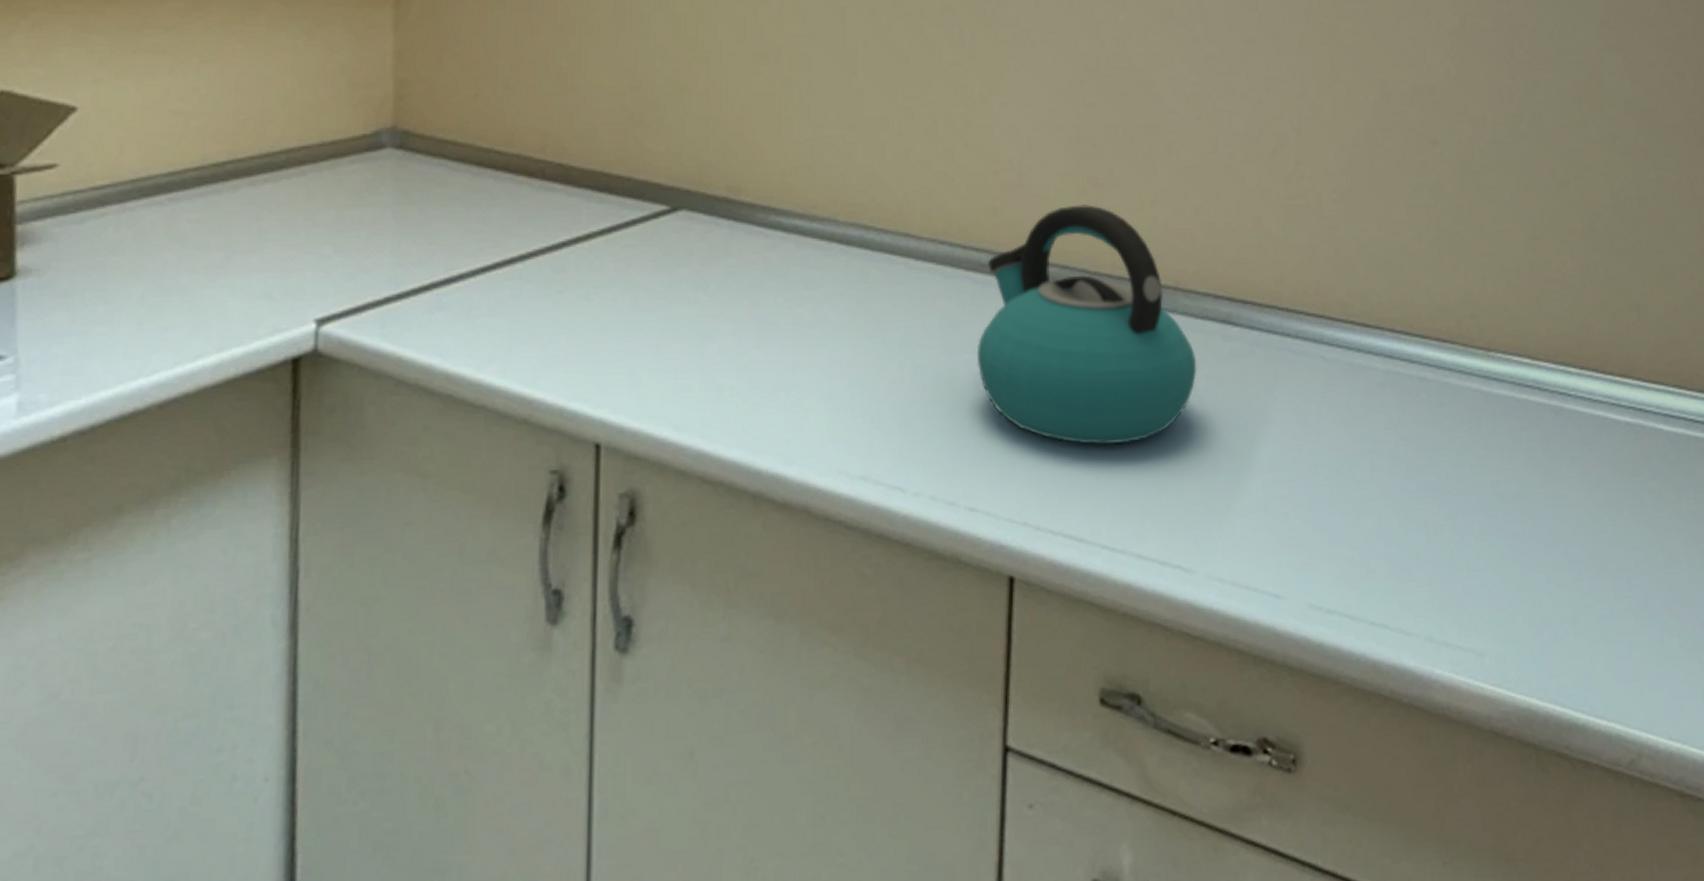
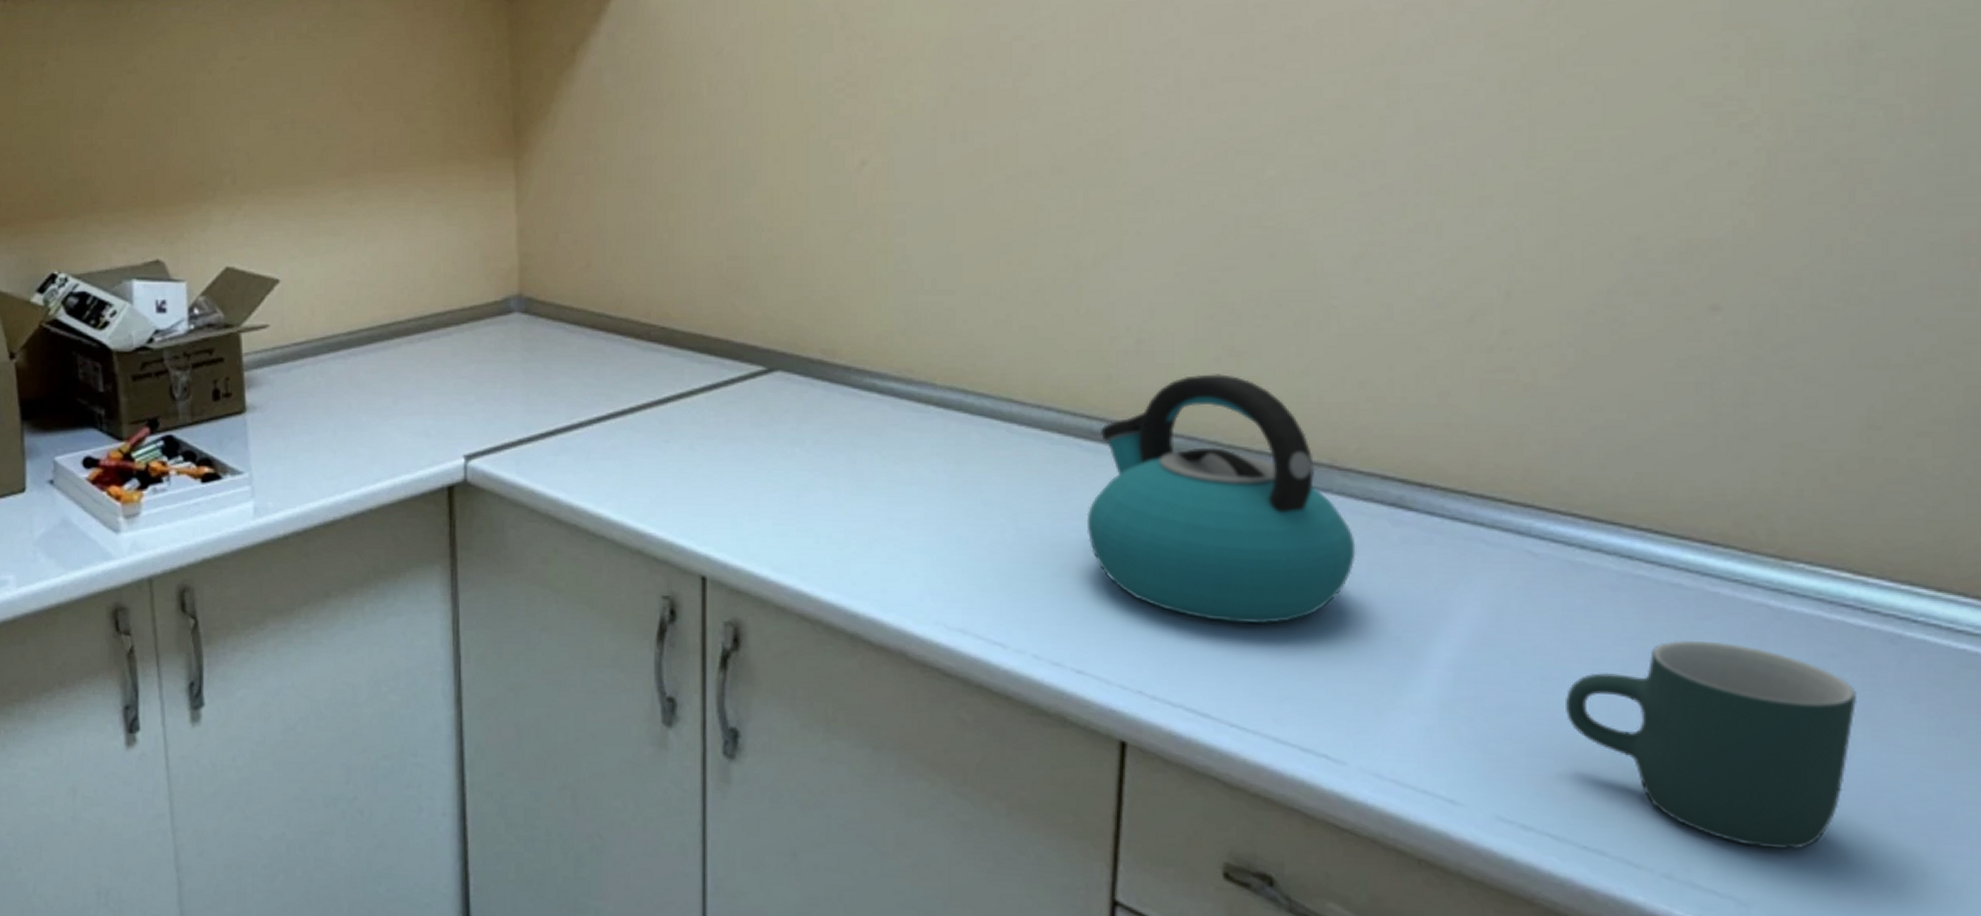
mug: none [1352,425,1539,603] -> present [1564,640,1856,850]

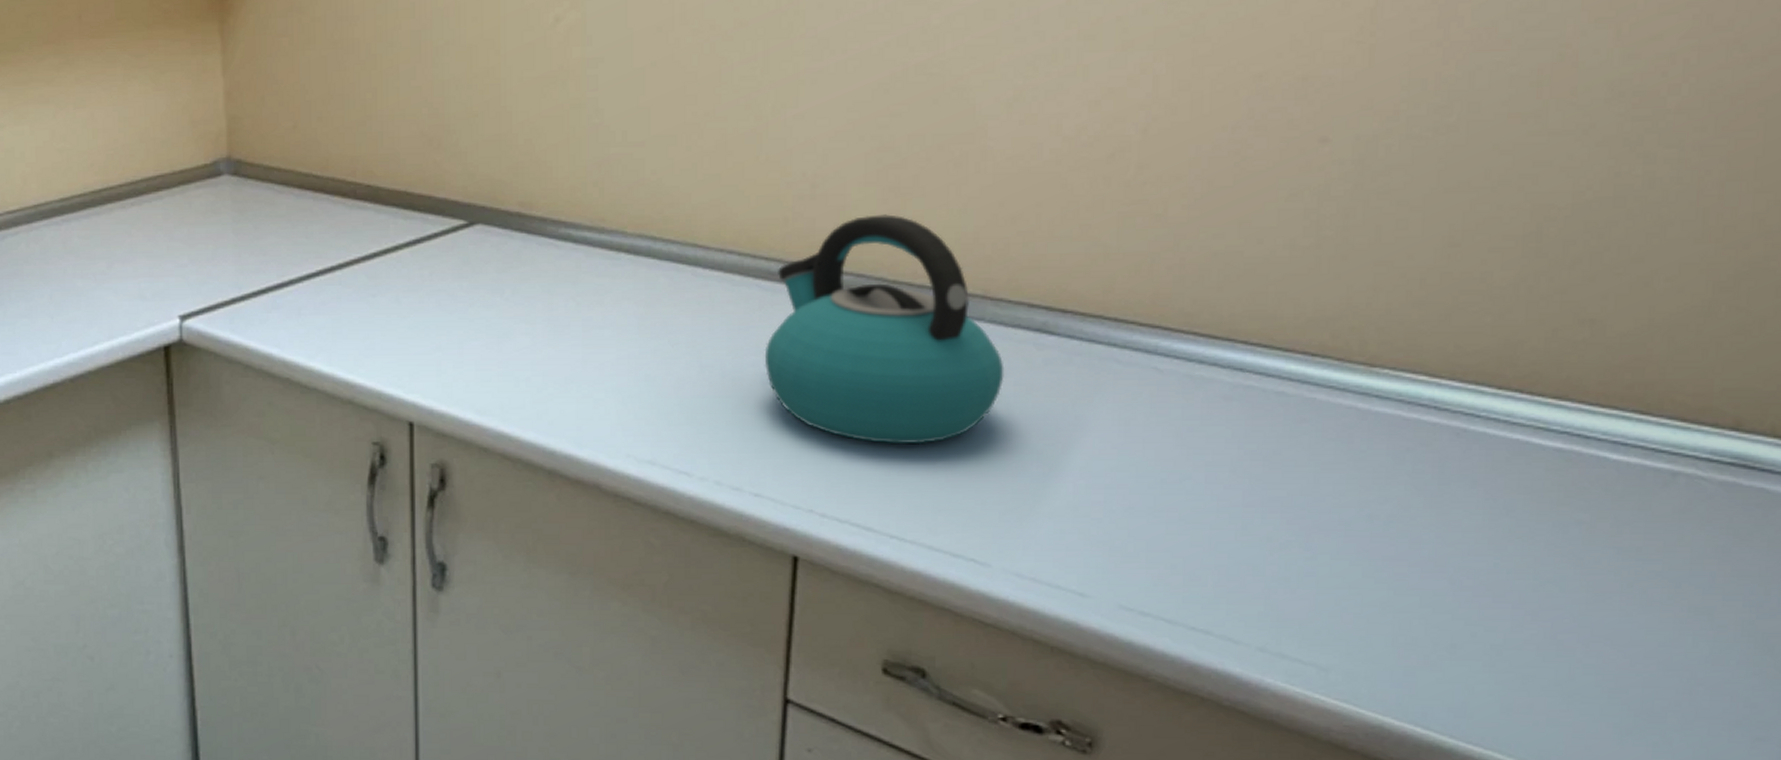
mug: present [1564,640,1856,850] -> none [1180,441,1426,620]

